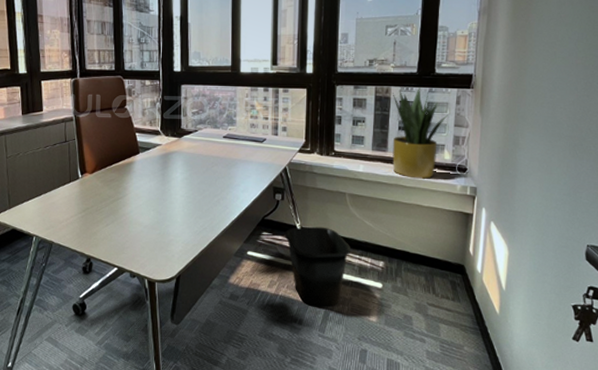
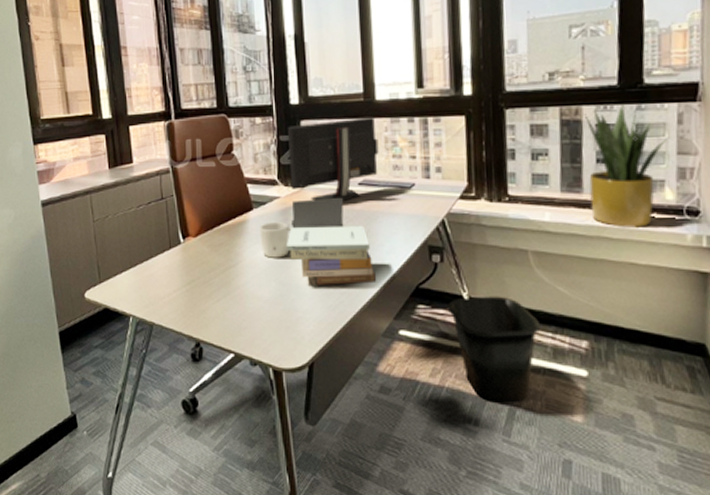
mug: none [144,164,170,193] -> present [259,222,292,258]
books: none [164,168,233,215] -> present [285,225,377,285]
laptop computer: none [169,147,210,171] -> present [292,198,344,229]
computer monitor: none [170,85,240,150] -> present [287,117,379,201]

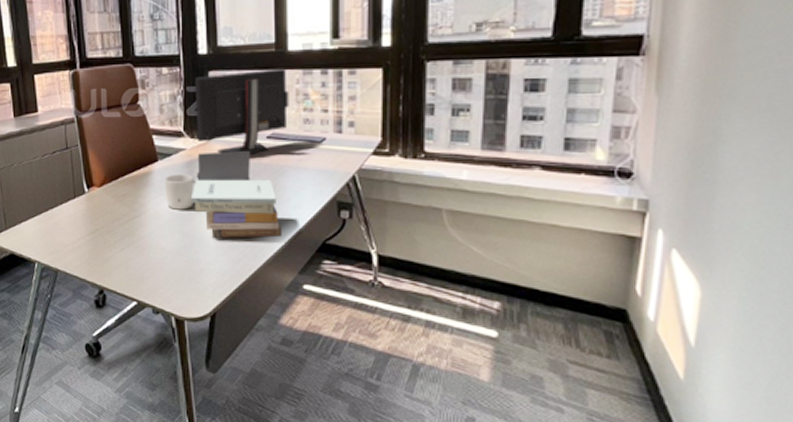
waste bin: present [448,296,541,402] -> none [355,253,451,359]
planter: present [585,105,667,228] -> none [513,58,602,188]

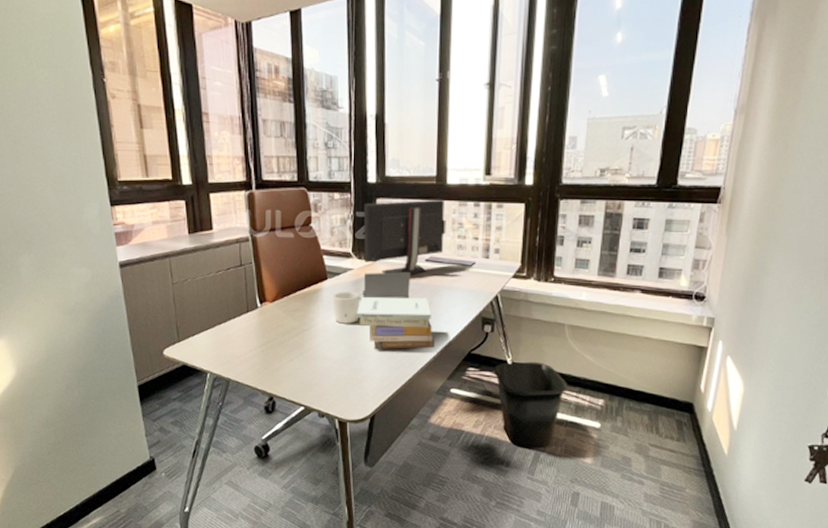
waste bin: none [355,253,451,359] -> present [494,361,568,448]

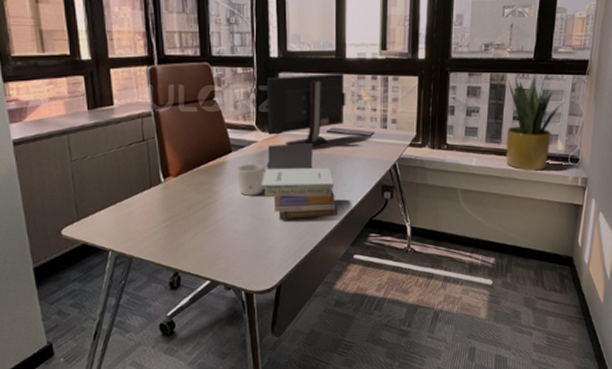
waste bin: present [494,361,568,448] -> none [394,225,463,307]
planter: none [620,202,689,308] -> present [506,74,563,171]

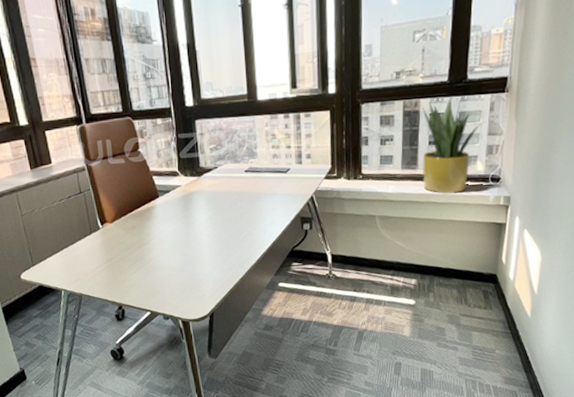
mug: present [237,164,267,196] -> none [165,206,192,236]
books: present [260,167,338,219] -> none [187,204,261,254]
computer monitor: present [266,73,346,146] -> none [184,114,261,187]
laptop computer: present [267,144,313,170] -> none [191,184,234,211]

